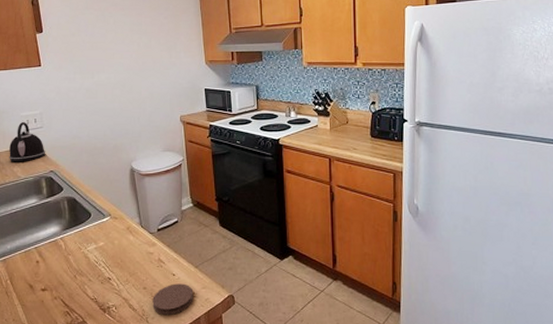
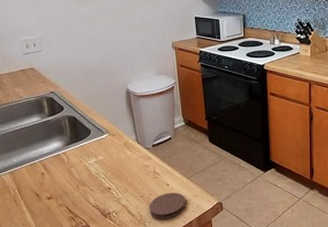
kettle: present [9,121,46,162] -> none [11,45,46,84]

